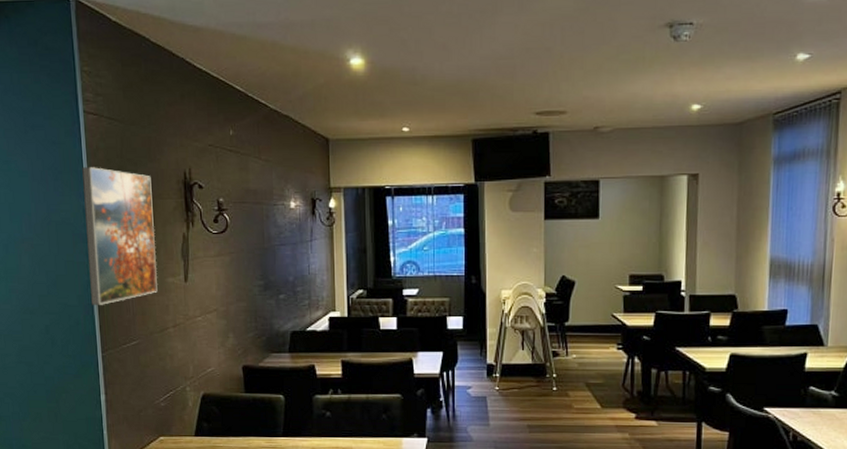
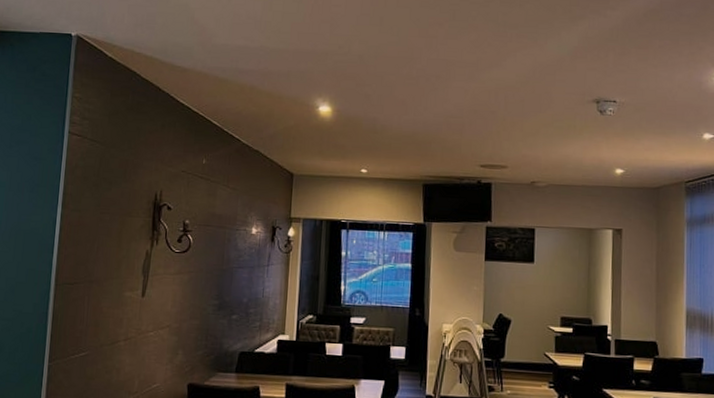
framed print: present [82,167,158,305] -> none [47,182,123,315]

